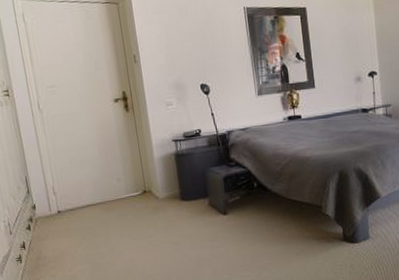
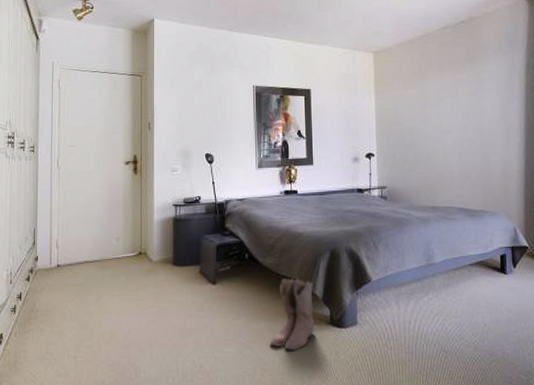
boots: none [286,202,329,269] -> present [269,278,315,350]

